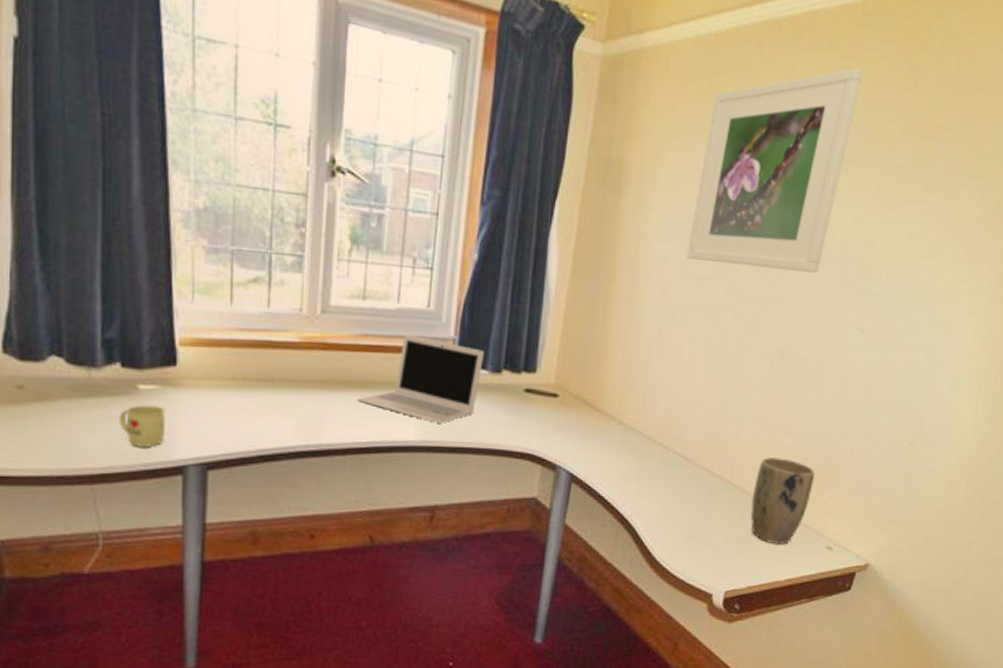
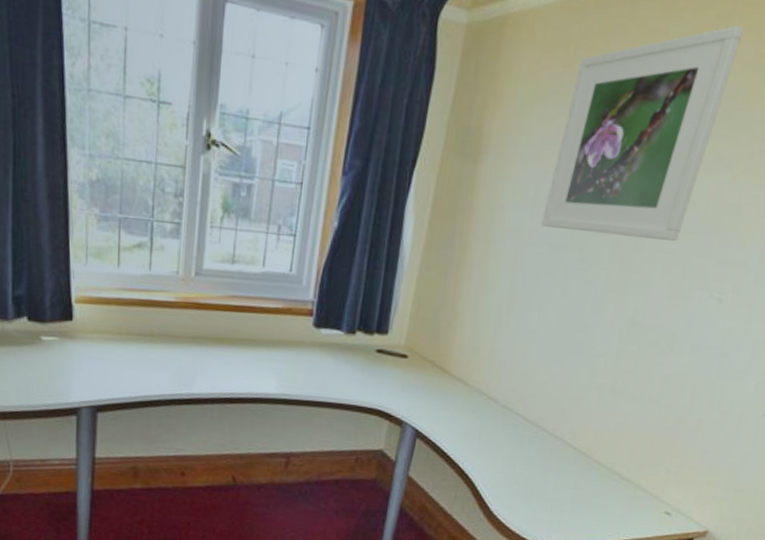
mug: present [119,405,165,447] -> none [26,354,63,391]
laptop: present [357,334,484,423] -> none [224,296,340,379]
plant pot: present [750,456,815,545] -> none [589,422,658,507]

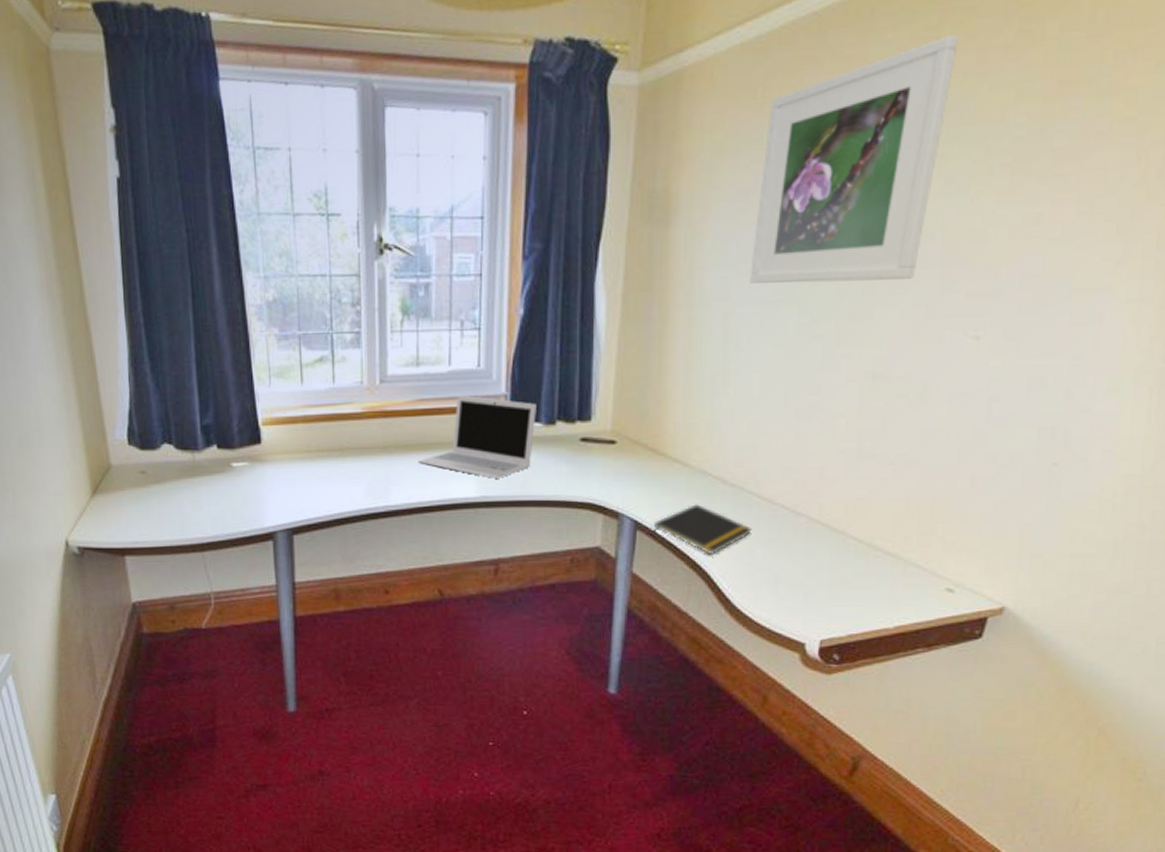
laptop: none [224,296,340,379] -> present [418,395,536,479]
notepad: none [430,420,515,467] -> present [653,504,752,556]

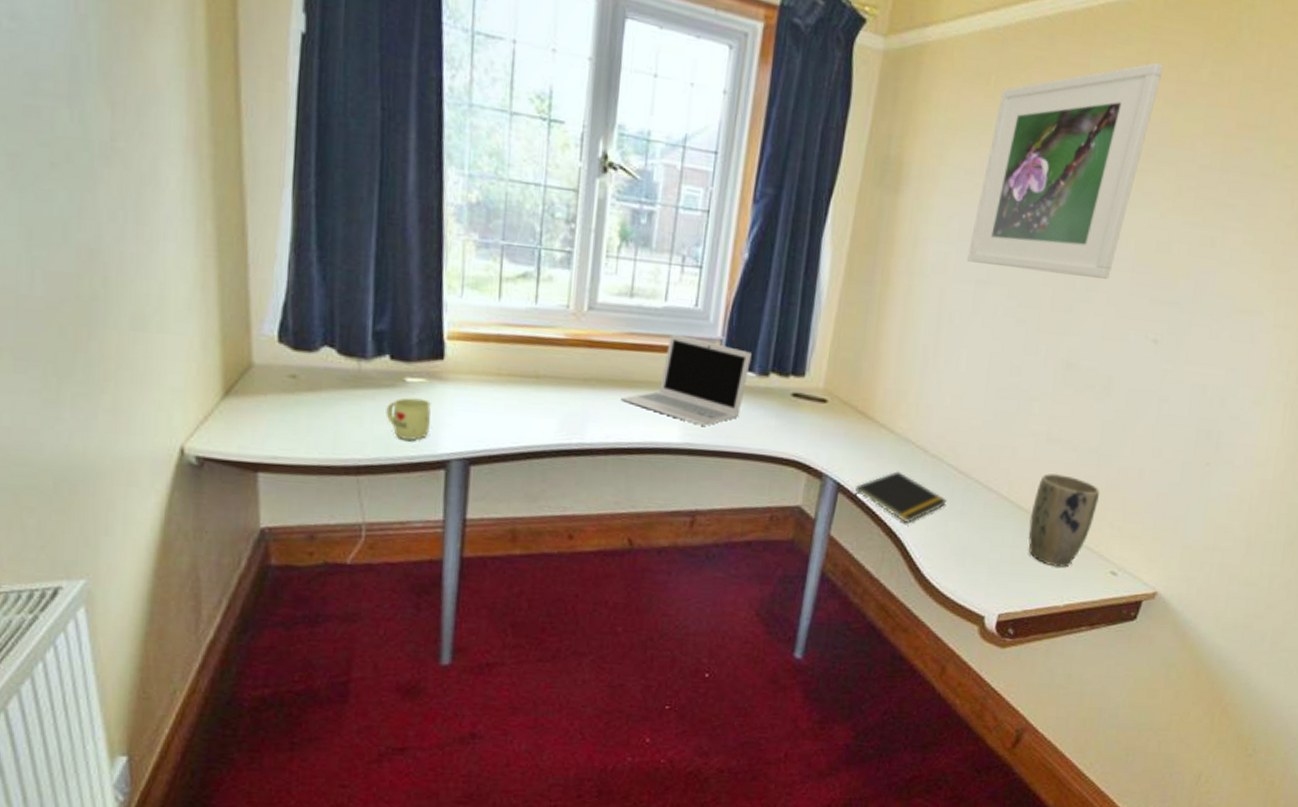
mug: none [219,480,256,517] -> present [386,397,431,440]
plant pot: none [846,490,926,588] -> present [1028,473,1100,567]

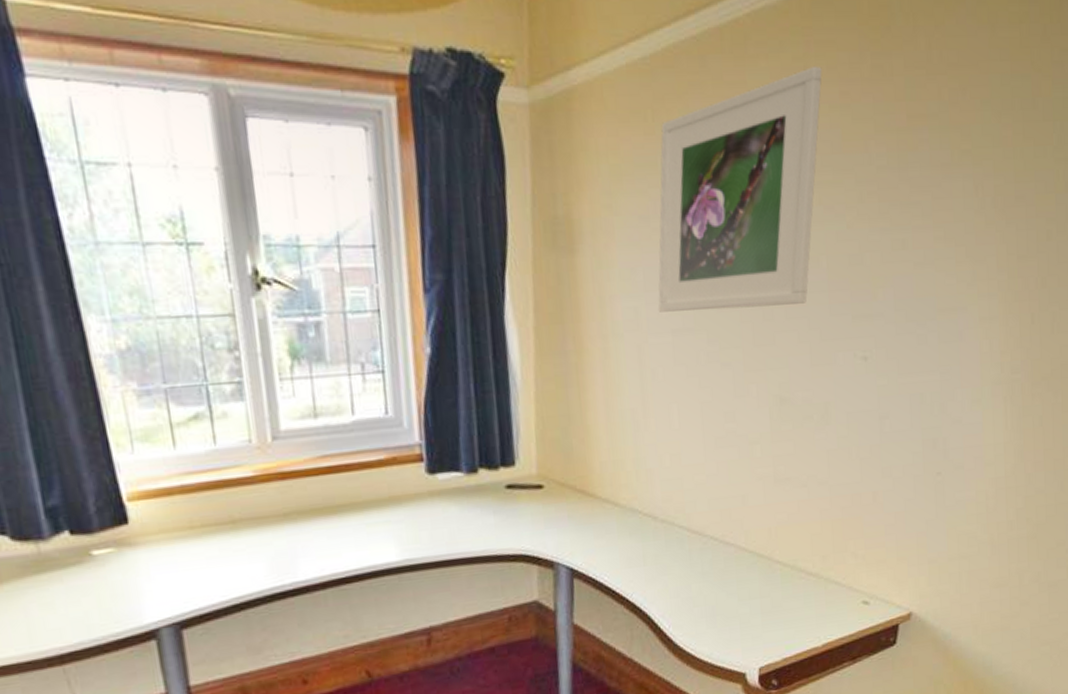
mug: present [386,397,431,440] -> none [77,569,130,618]
laptop: present [621,333,752,426] -> none [327,447,456,539]
notepad: present [853,471,947,524] -> none [590,544,686,596]
plant pot: present [1028,473,1100,567] -> none [772,513,838,608]

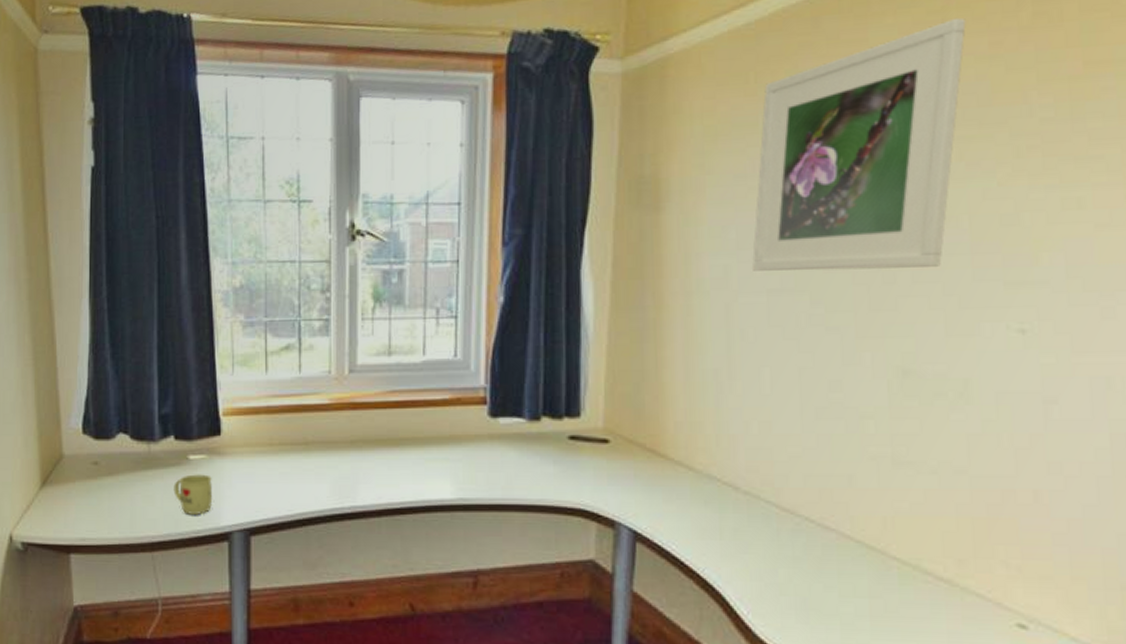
mug: none [77,569,130,618] -> present [173,474,212,515]

